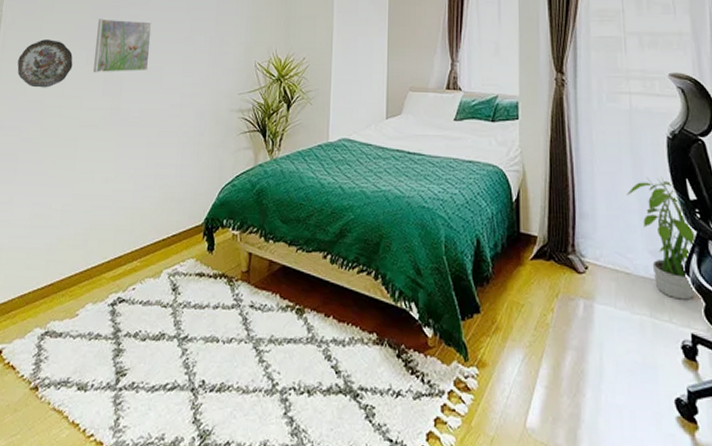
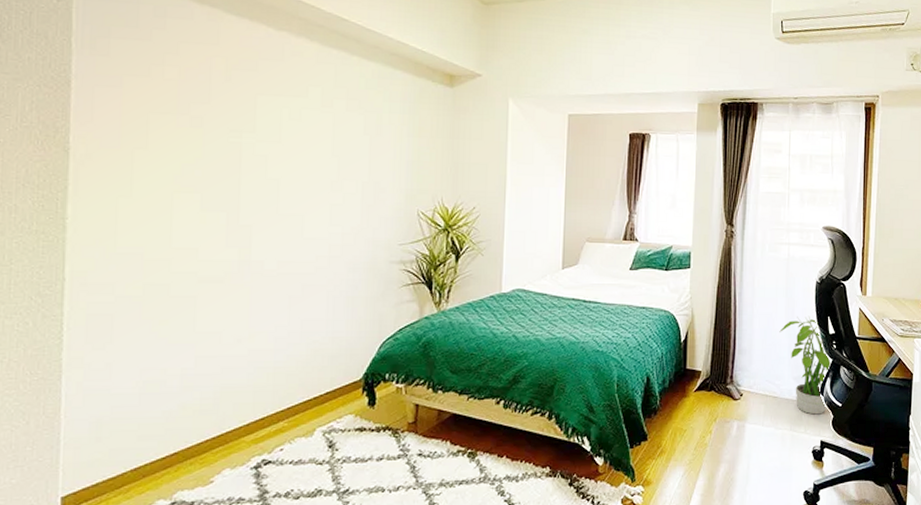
decorative plate: present [17,39,73,88] -> none [100,180,182,238]
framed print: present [93,19,152,73] -> none [211,157,287,221]

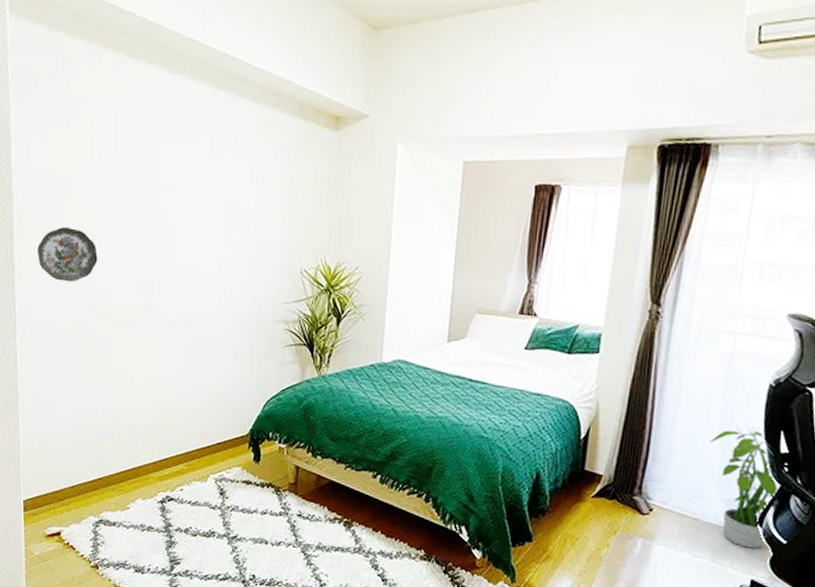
decorative plate: none [100,180,182,238] -> present [38,227,98,282]

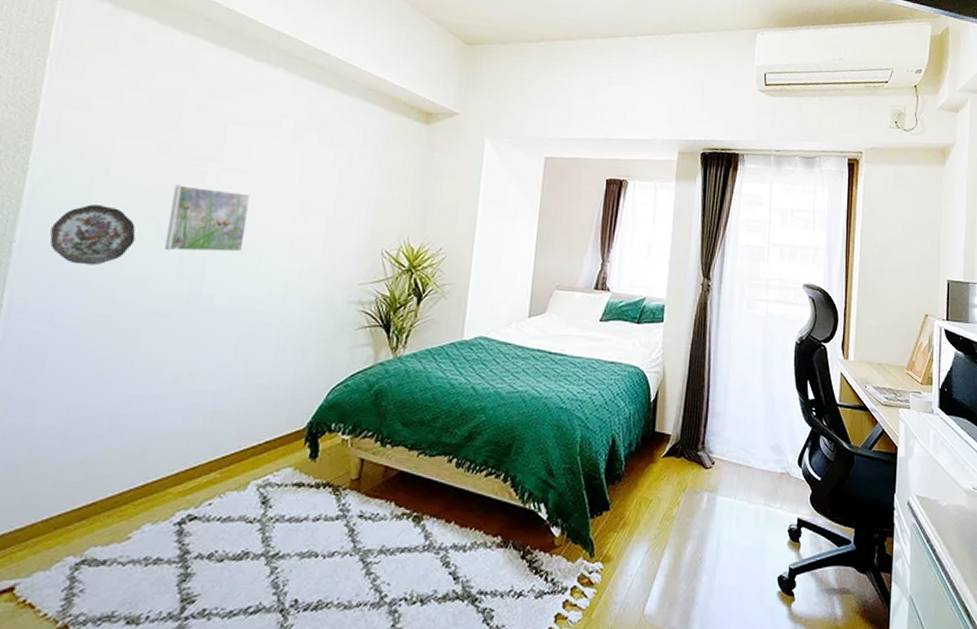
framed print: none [121,206,182,271] -> present [165,185,251,253]
potted plant: present [709,426,778,549] -> none [755,379,810,489]

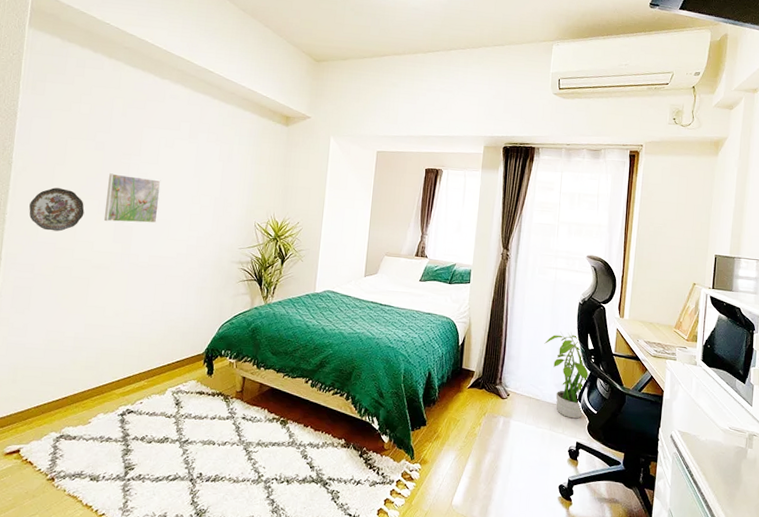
potted plant: none [755,379,810,489] -> present [544,332,589,419]

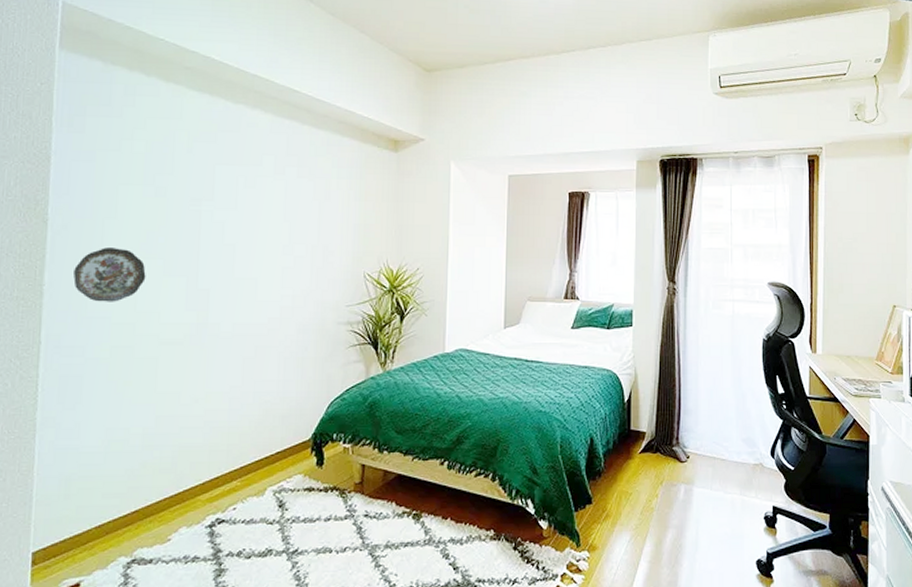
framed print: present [104,173,161,224] -> none [173,225,242,285]
potted plant: present [544,332,589,419] -> none [726,376,781,479]

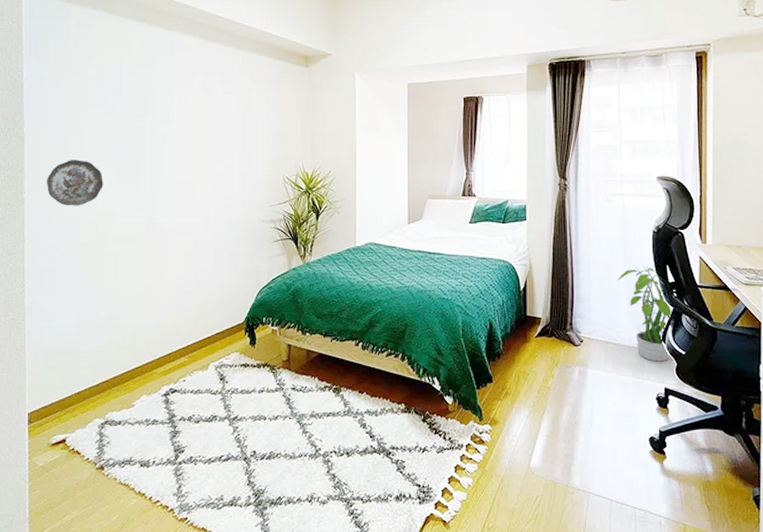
potted plant: none [726,376,781,479] -> present [617,265,672,362]

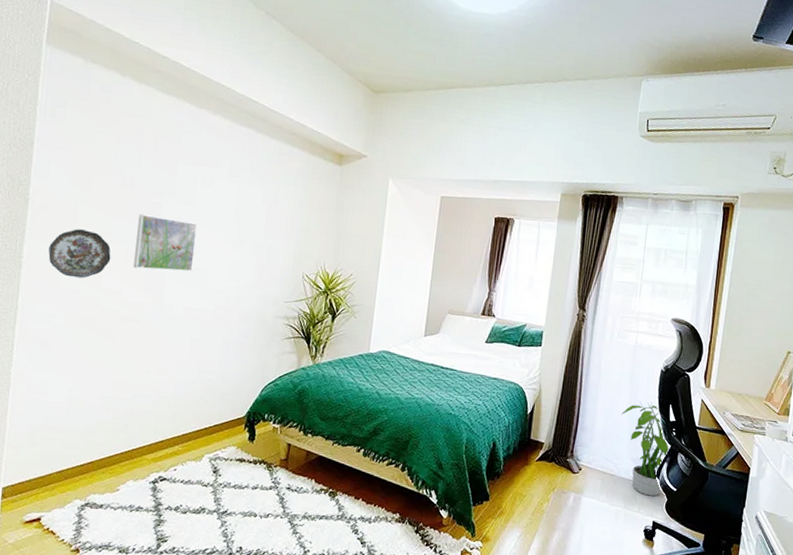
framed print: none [125,138,180,191] -> present [134,214,198,272]

